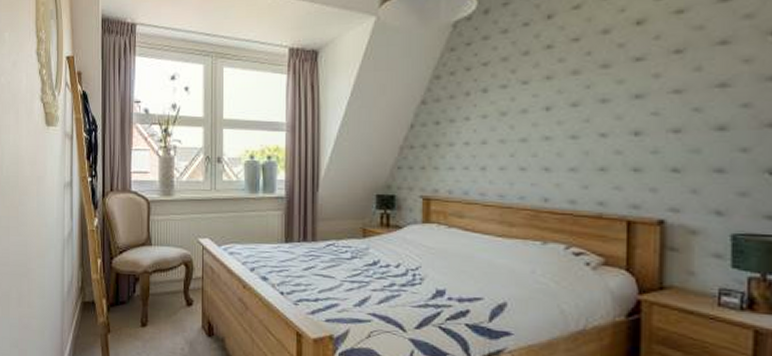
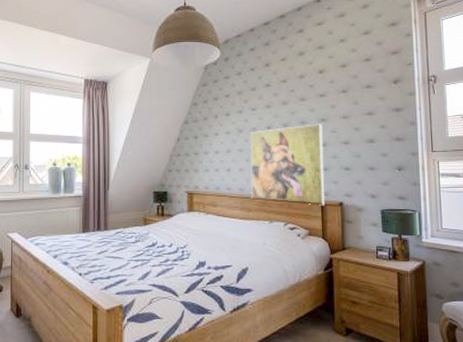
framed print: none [516,102,637,224] -> present [250,124,325,206]

